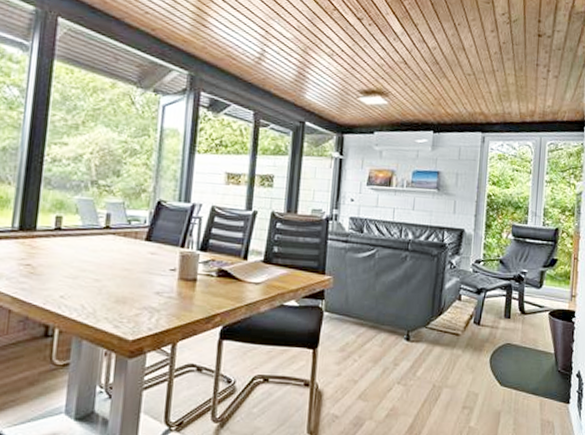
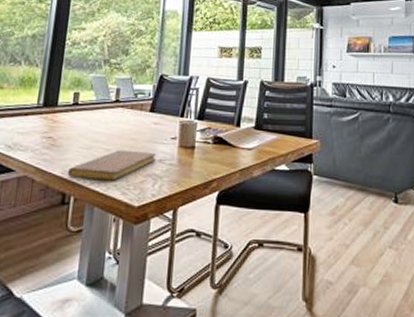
notebook: none [51,281,153,313] -> present [68,150,157,181]

